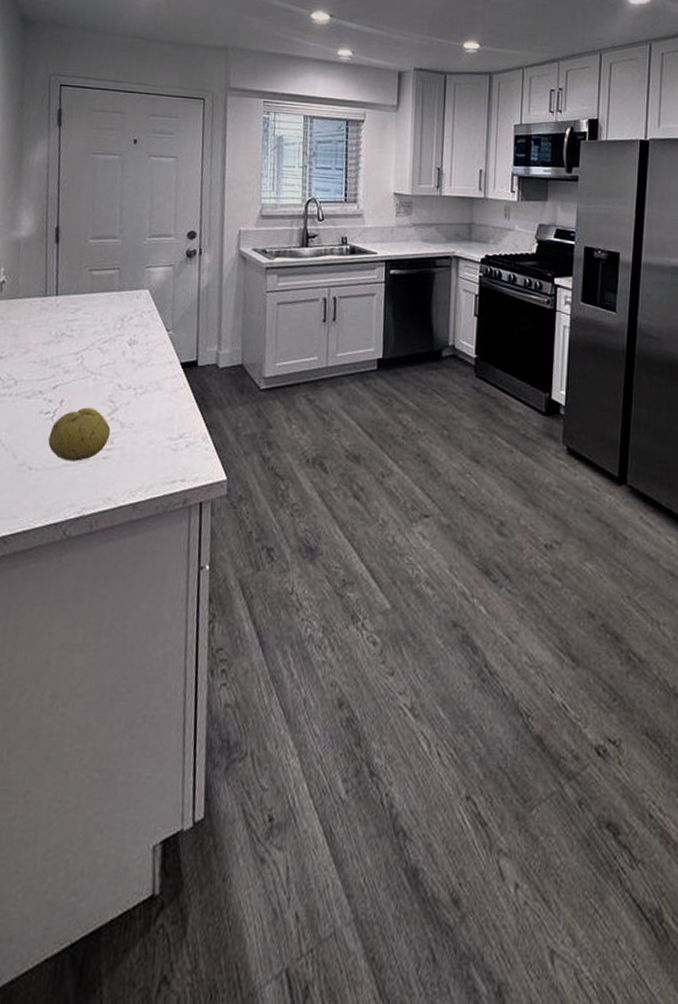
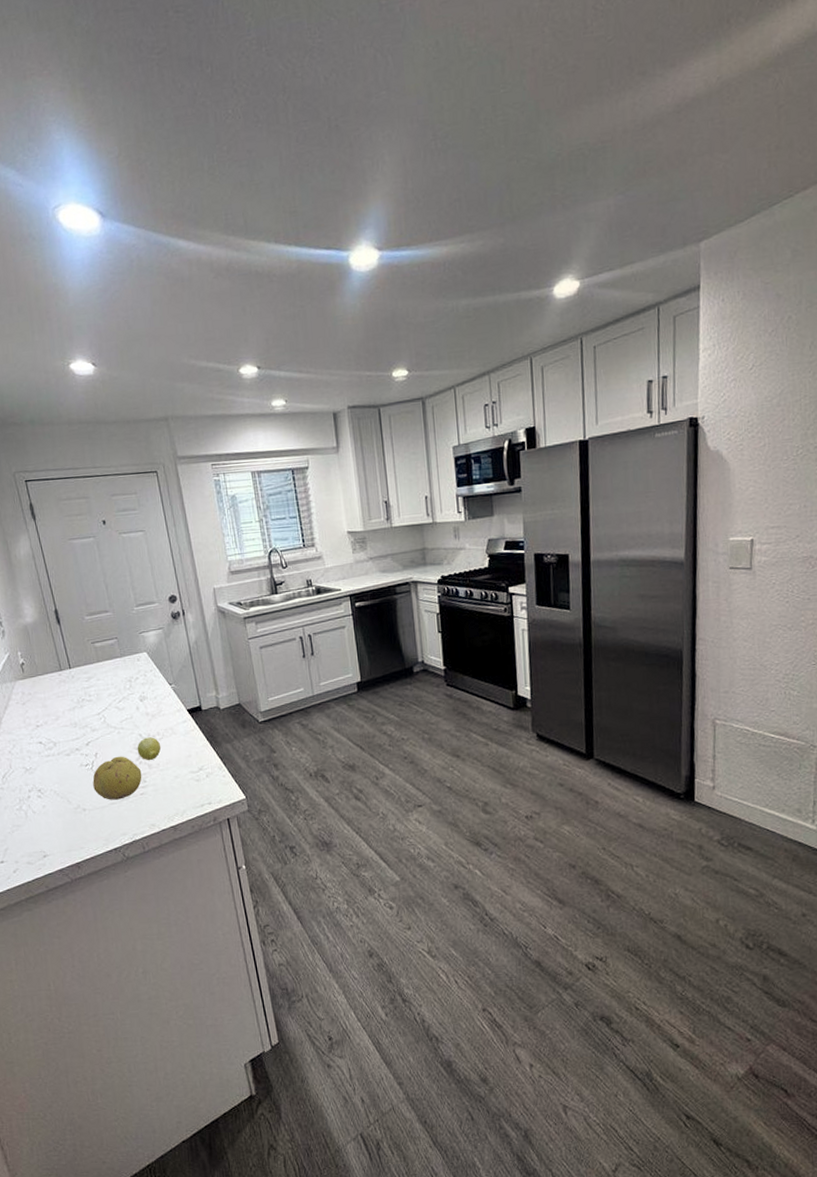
fruit: none [111,389,141,418] -> present [137,737,162,761]

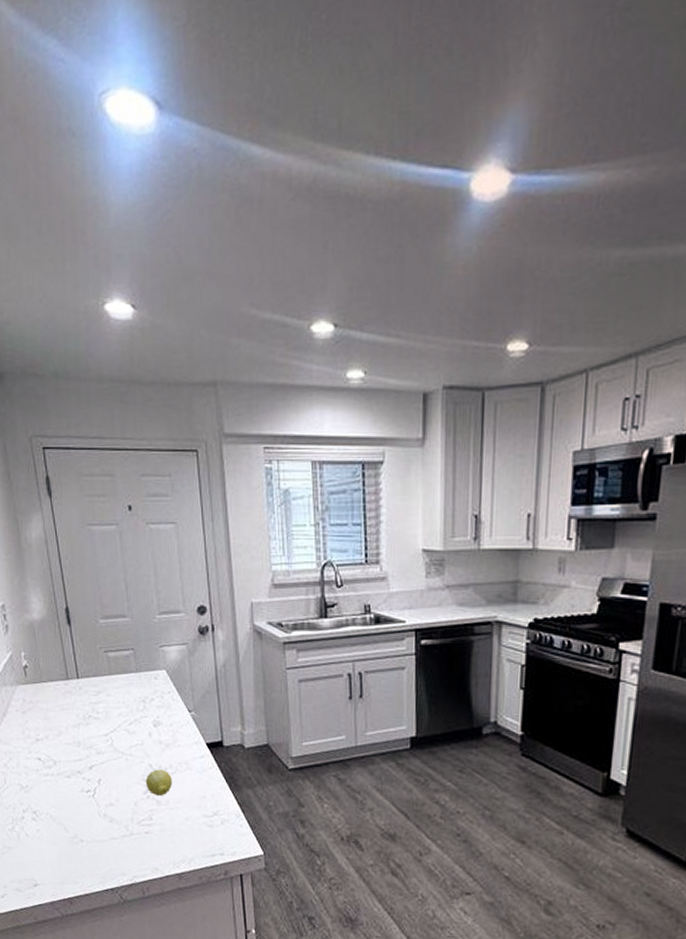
fruit: present [92,756,142,800] -> none [93,786,149,835]

